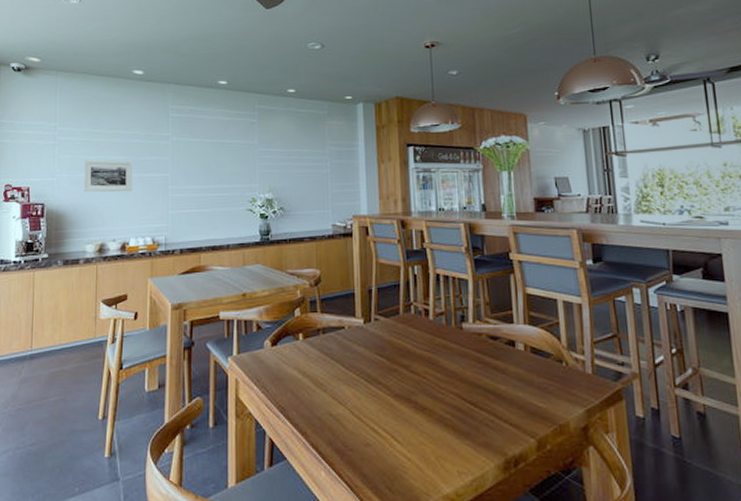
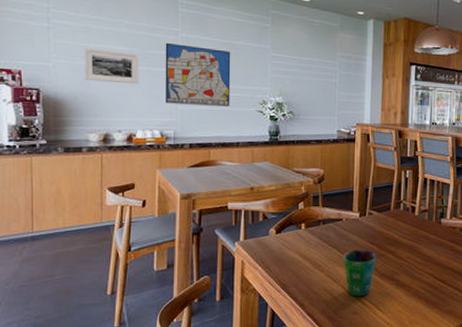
wall art: none [156,147,220,209] -> present [165,42,231,106]
cup: none [348,364,388,424] -> present [343,250,377,297]

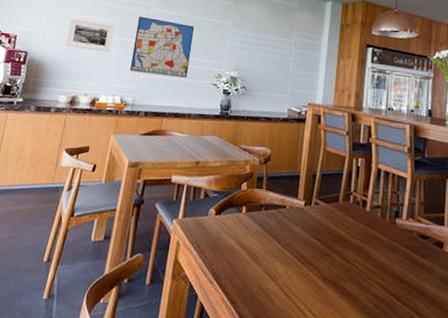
cup: present [343,250,377,297] -> none [283,243,321,303]

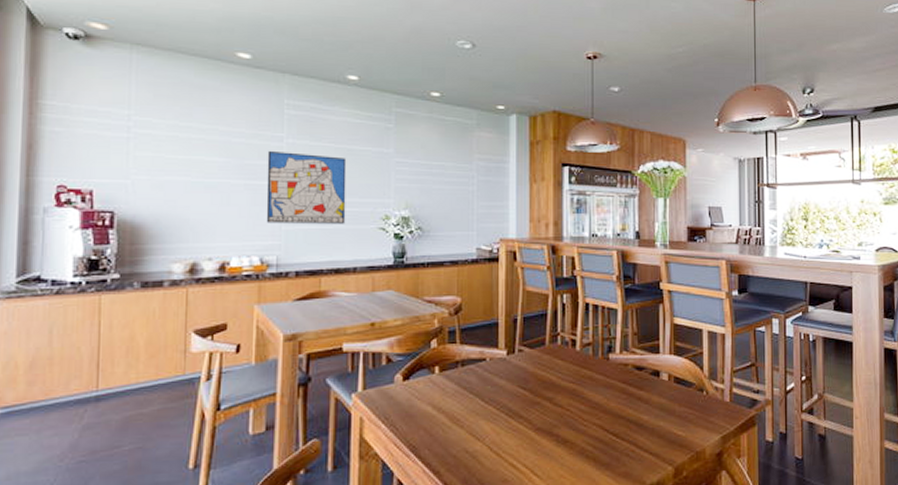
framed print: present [65,18,115,52] -> none [169,160,236,202]

